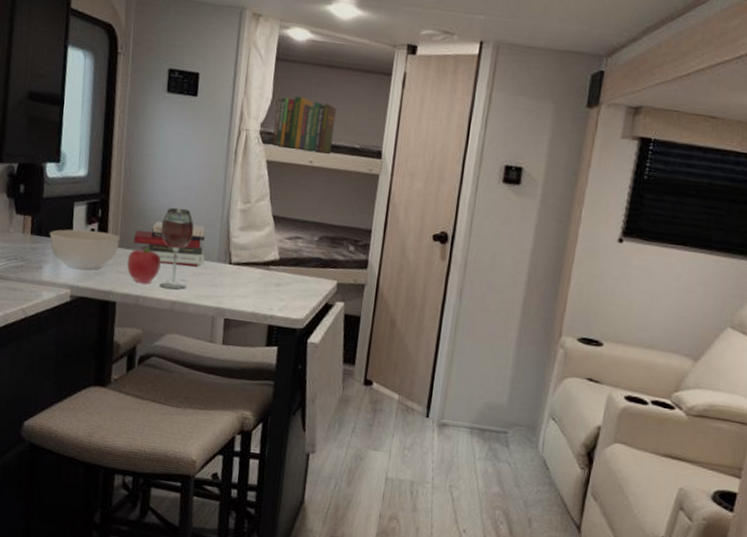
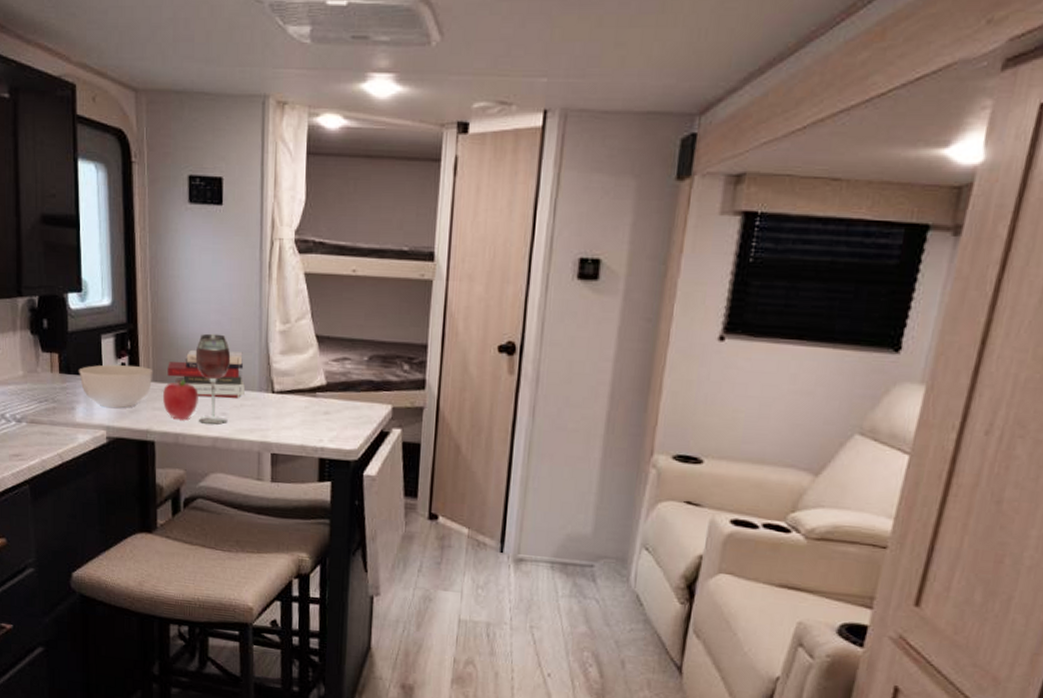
books: present [272,96,337,155] -> none [309,195,380,261]

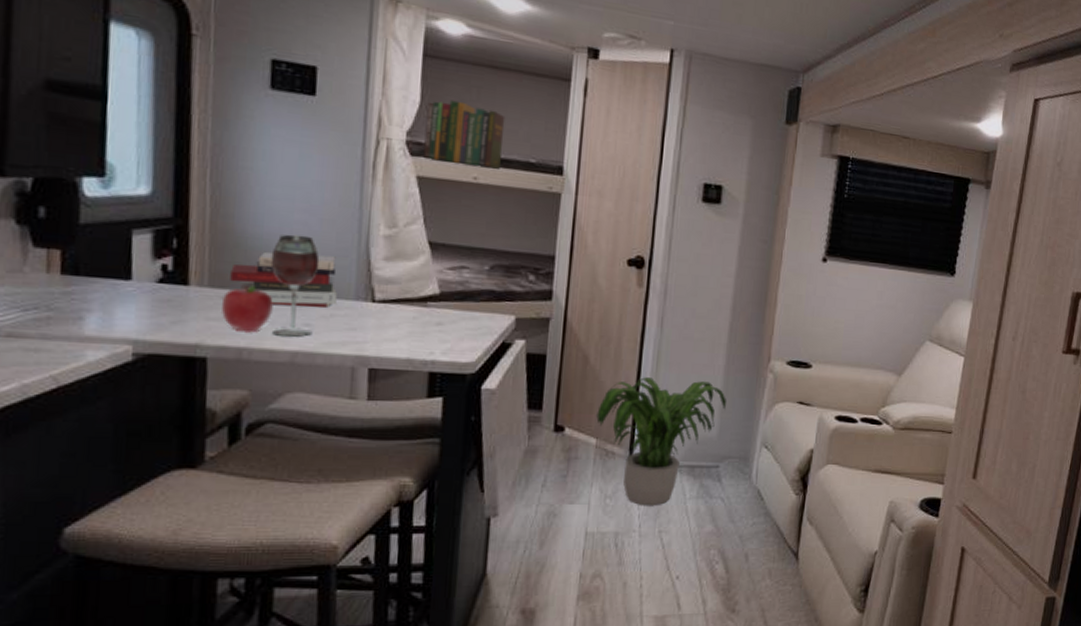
bowl: present [79,364,153,409] -> none [93,265,210,319]
books: none [309,195,380,261] -> present [423,100,506,171]
potted plant: none [468,468,603,601] -> present [596,377,726,506]

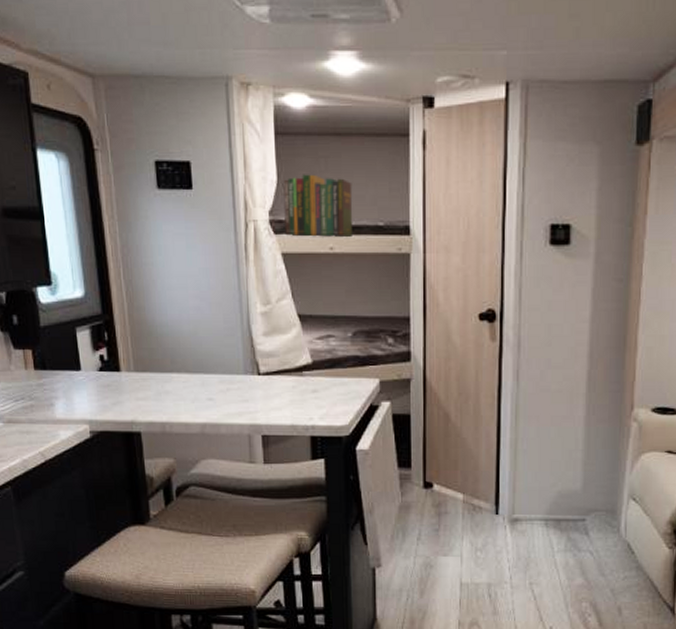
fruit: present [222,285,273,331] -> none [146,367,183,407]
books: present [230,251,337,308] -> none [148,336,230,384]
wineglass: present [270,234,320,337] -> none [176,319,215,410]
potted plant: present [596,377,726,506] -> none [462,432,589,559]

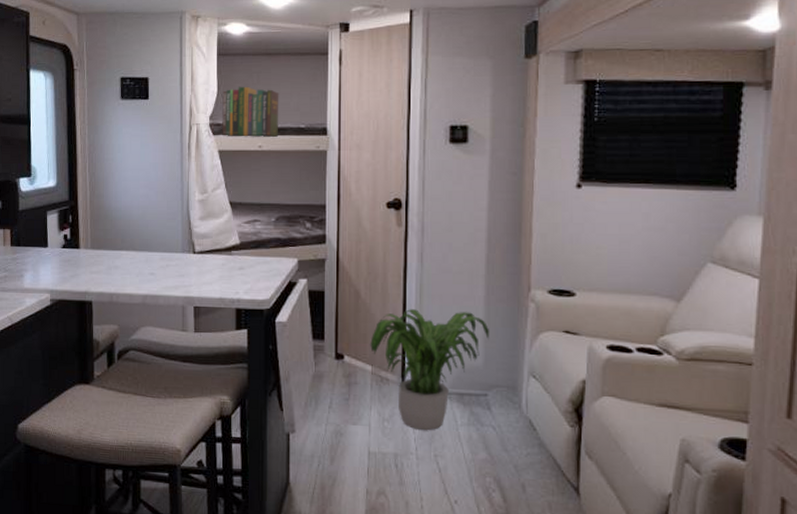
potted plant: none [462,432,589,559] -> present [370,309,489,431]

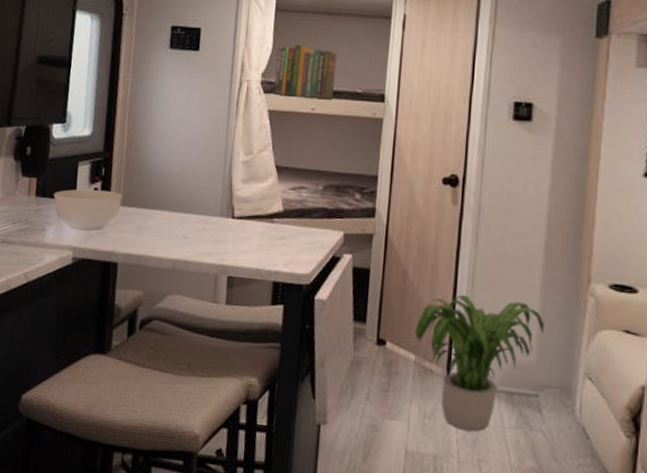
bowl: none [27,236,91,274] -> present [53,189,123,231]

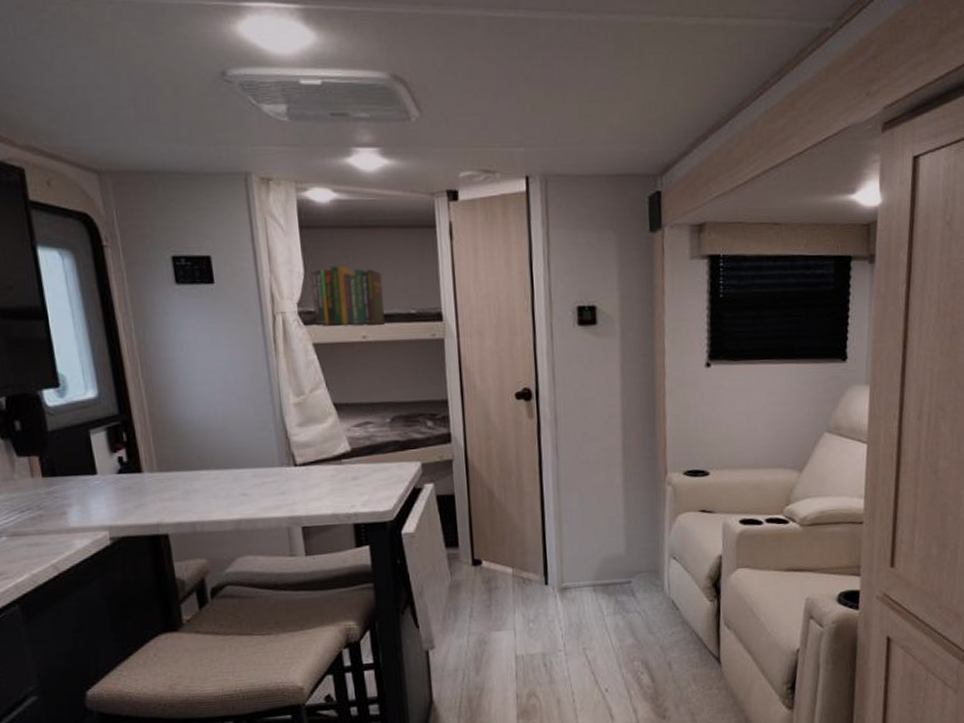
bowl: present [53,189,123,231] -> none [66,457,157,507]
potted plant: present [415,295,544,432] -> none [509,501,630,626]

